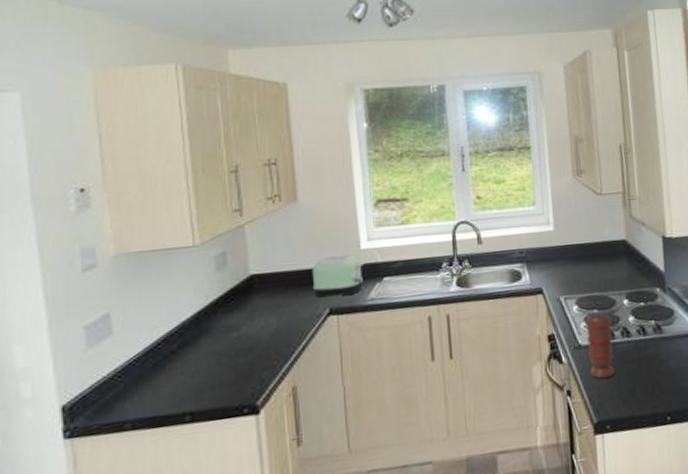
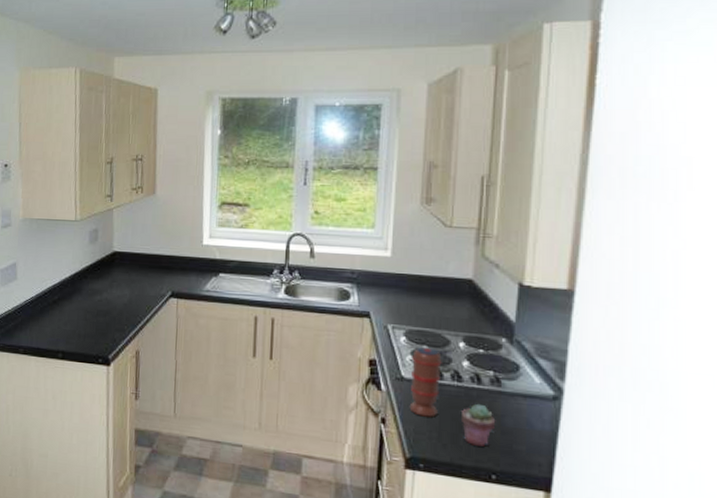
toaster: present [311,254,365,298] -> none [160,247,205,284]
potted succulent: none [635,353,663,394] -> present [462,403,496,447]

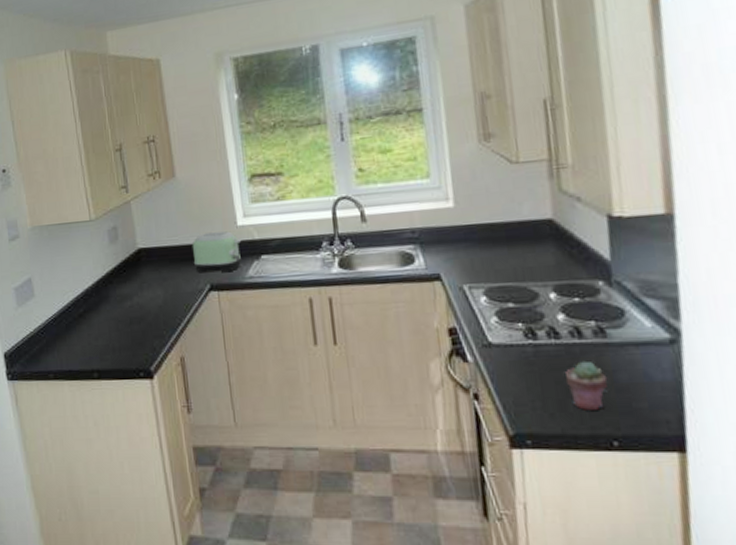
toaster: none [160,247,205,284] -> present [192,231,242,273]
spice grinder: present [409,346,442,417] -> none [497,304,538,385]

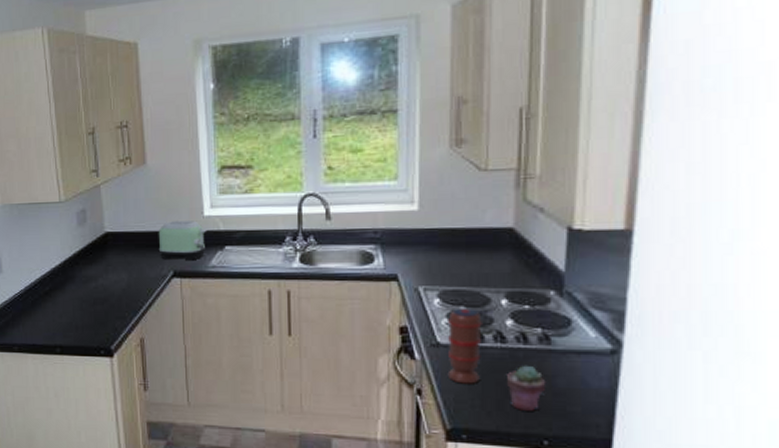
spice grinder: none [497,304,538,385] -> present [447,307,482,384]

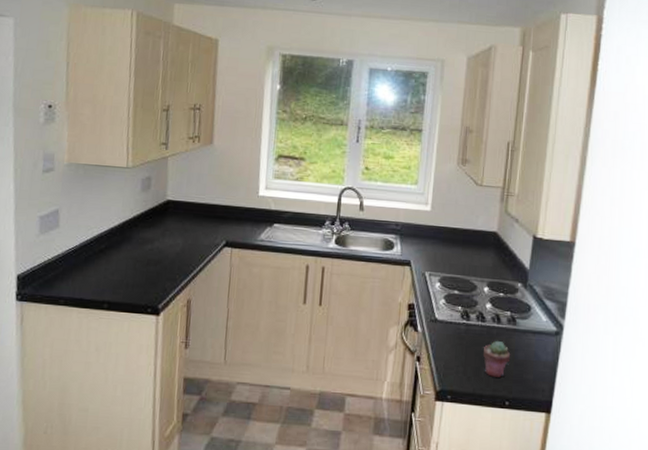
toaster: present [158,220,207,261] -> none [214,197,260,234]
spice grinder: present [447,307,482,384] -> none [441,291,470,354]

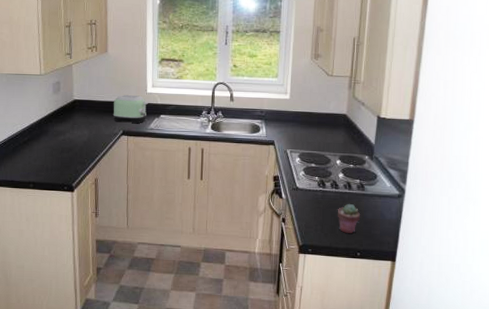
toaster: none [214,197,260,234] -> present [113,95,149,124]

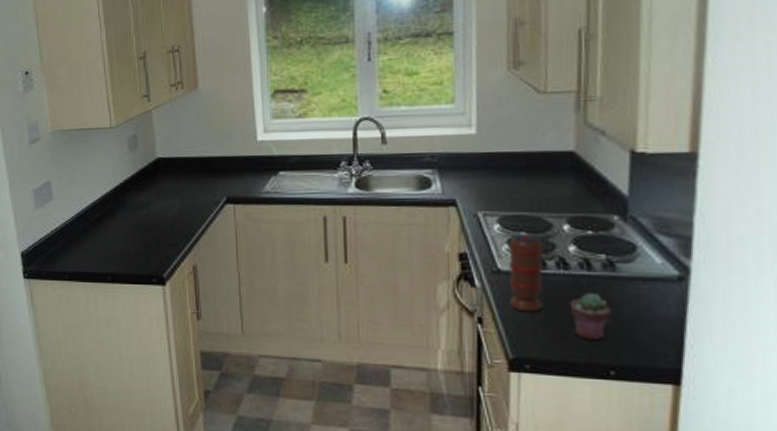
toaster: present [113,95,149,124] -> none [210,146,261,187]
spice grinder: none [302,164,325,215] -> present [509,233,544,312]

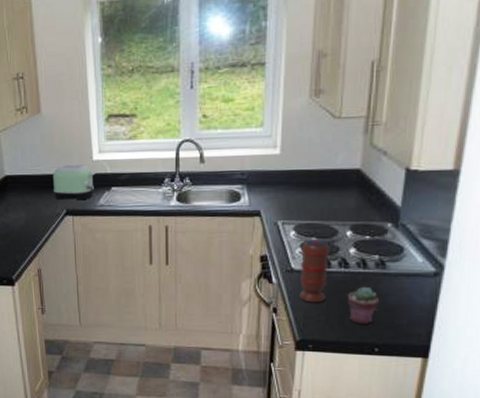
toaster: none [210,146,261,187] -> present [52,164,96,201]

